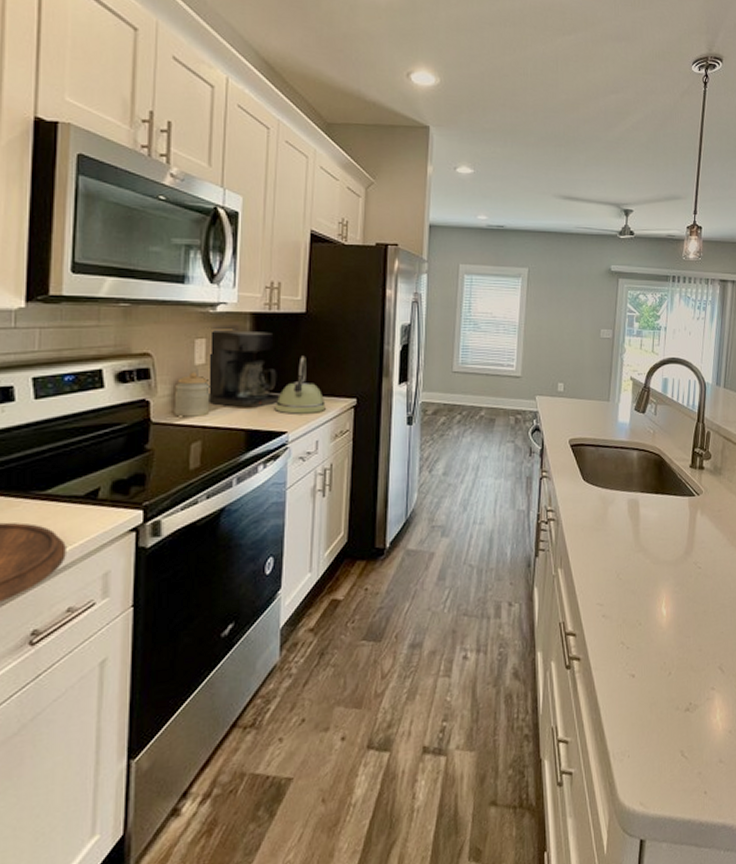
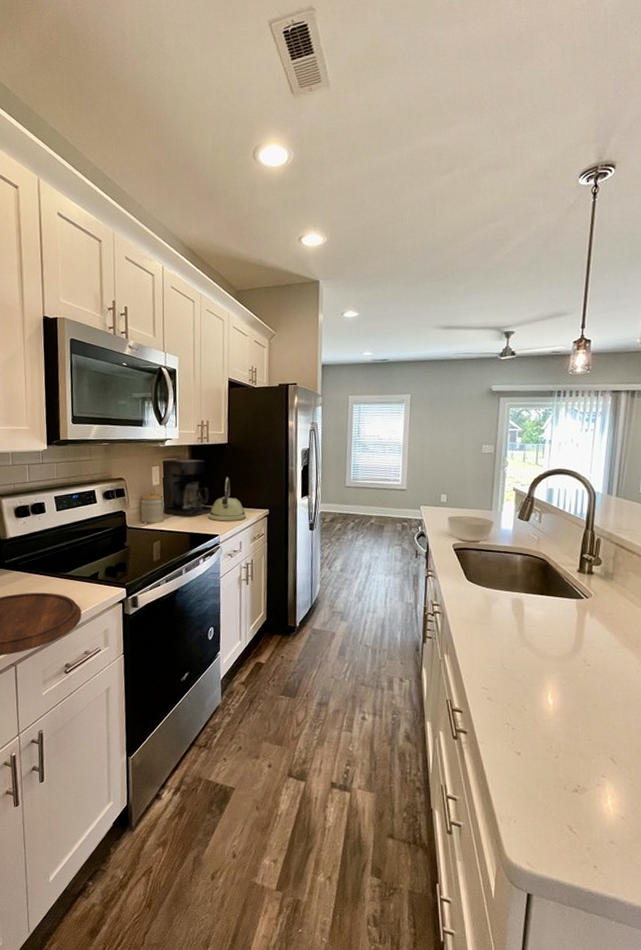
bowl: none [564,407,612,439] -> present [447,515,494,544]

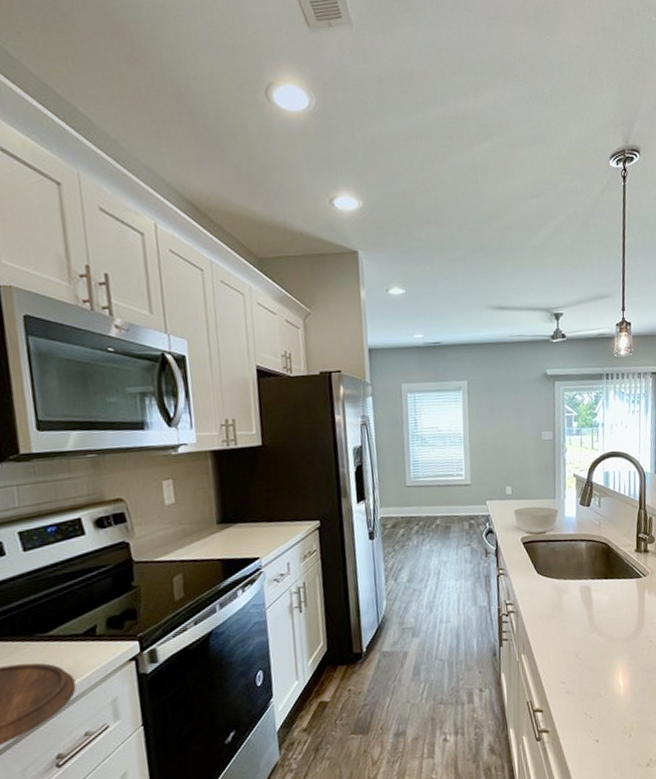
jar: present [140,491,165,524] -> none [150,511,186,554]
coffee maker: present [154,458,213,517] -> none [168,466,249,540]
kettle: present [208,476,246,522] -> none [244,485,292,542]

